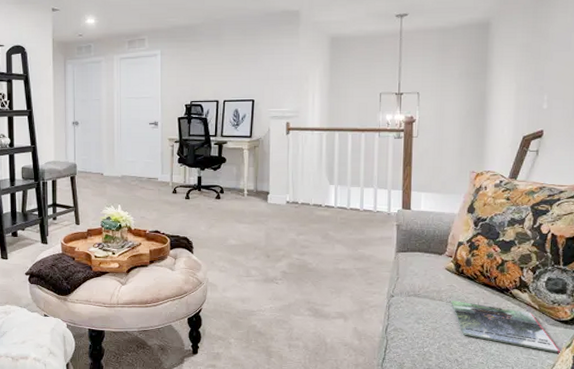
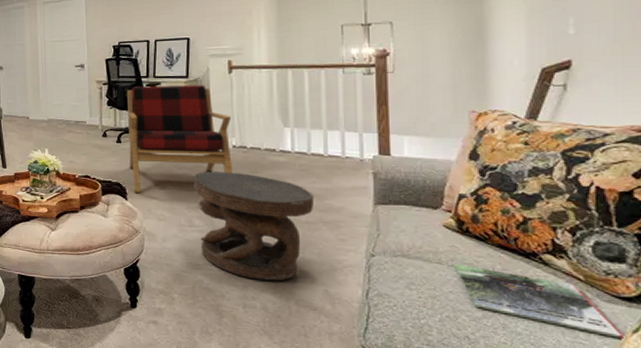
armchair: none [196,145,287,246] -> present [127,85,234,193]
carved stool: none [252,225,351,322] -> present [193,171,315,281]

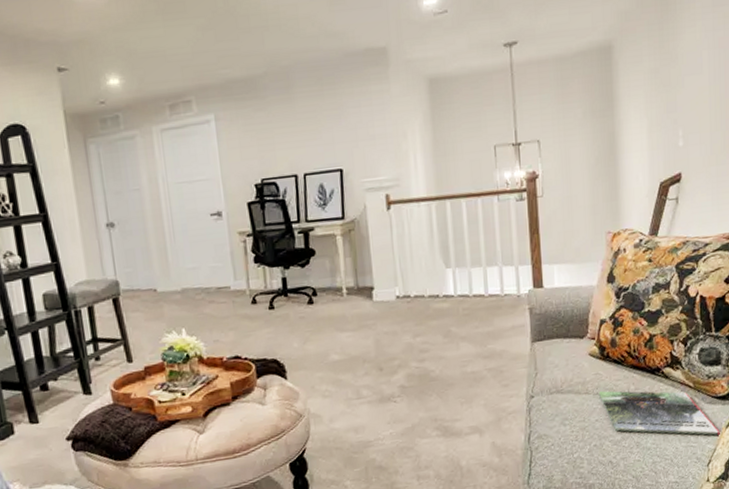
armchair: present [127,85,234,193] -> none [276,226,399,369]
carved stool: present [193,171,315,281] -> none [358,327,478,446]

